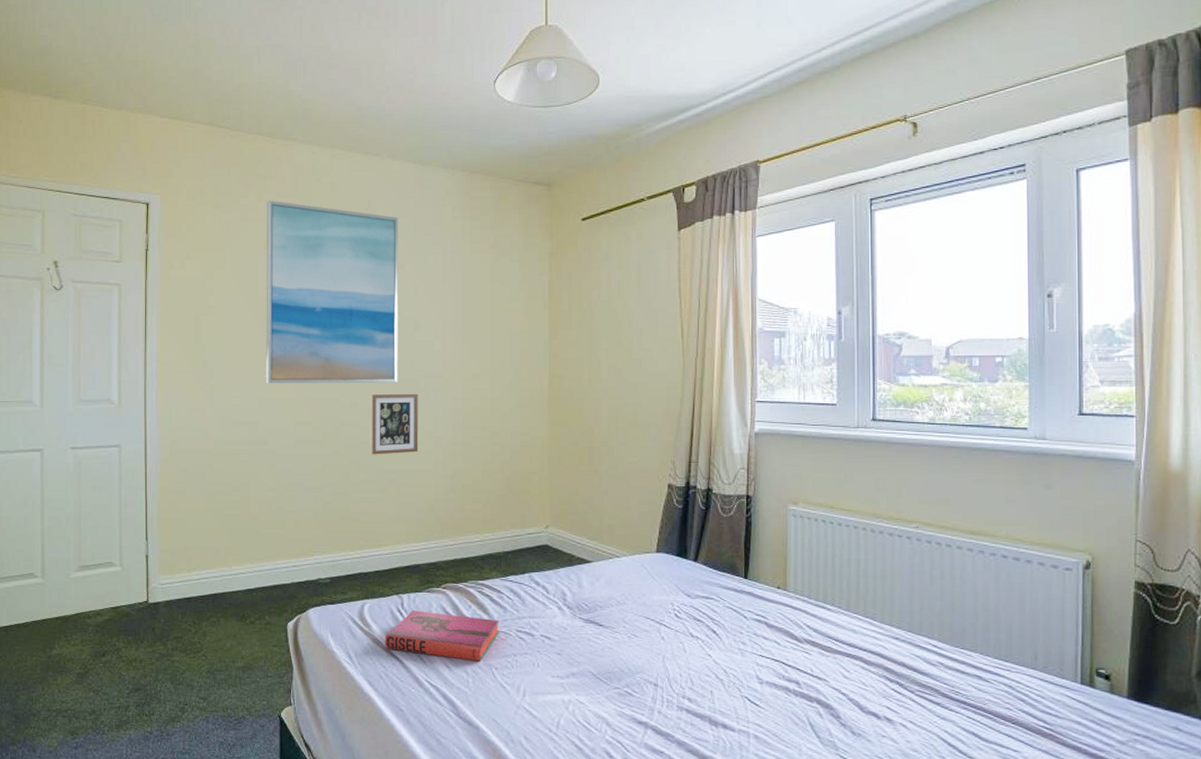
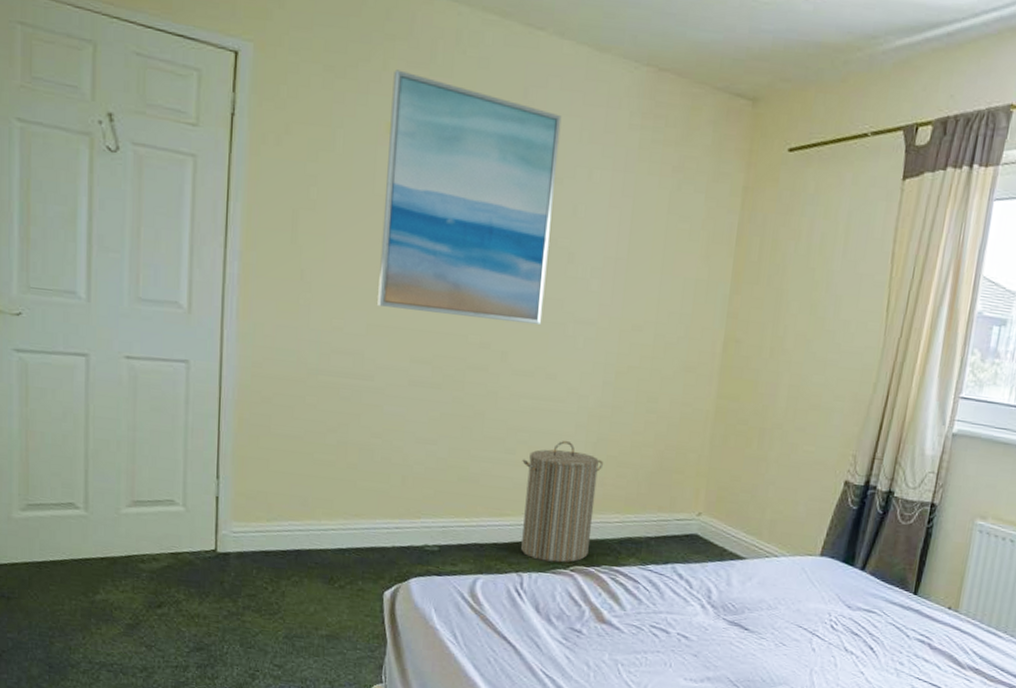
picture frame: present [372,393,419,455] -> none [501,335,565,412]
hardback book: present [384,610,499,662] -> none [496,592,632,656]
laundry hamper: none [393,477,460,582] -> present [521,441,603,563]

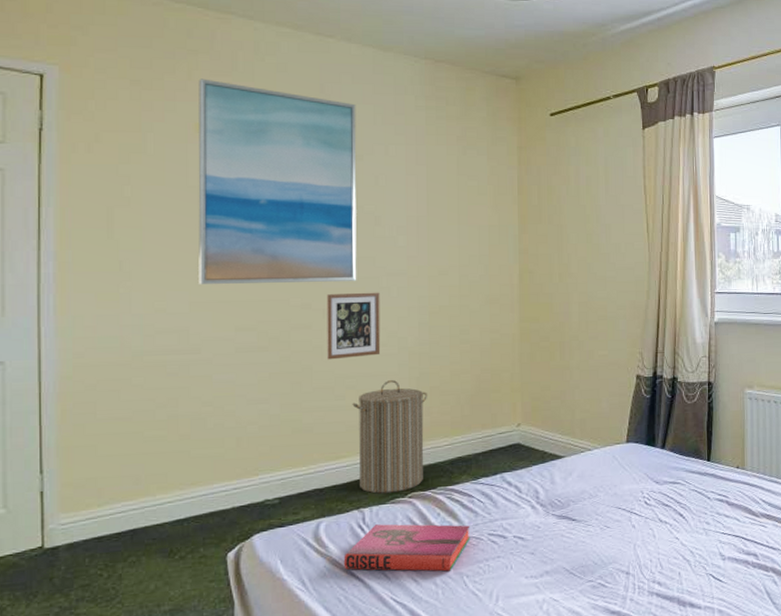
hardback book: none [496,592,632,656] -> present [343,524,471,572]
picture frame: none [501,335,565,412] -> present [326,292,381,360]

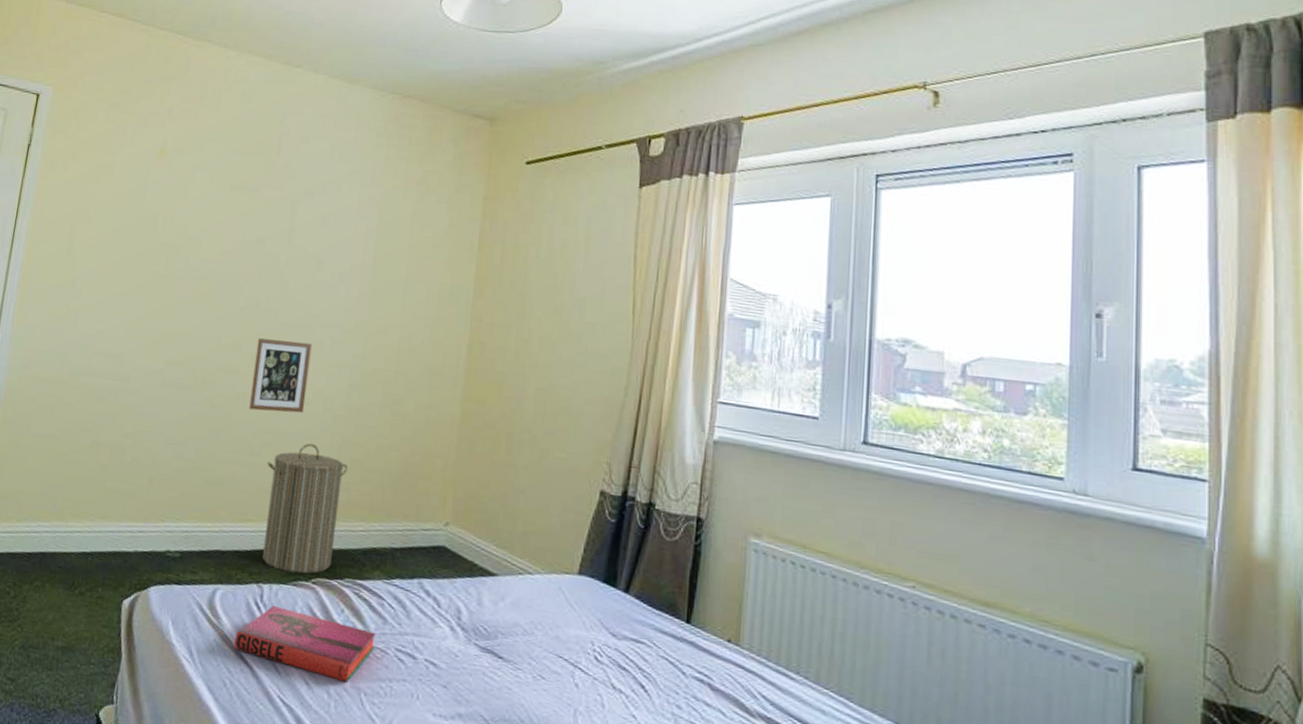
wall art: present [198,78,357,284] -> none [139,104,315,328]

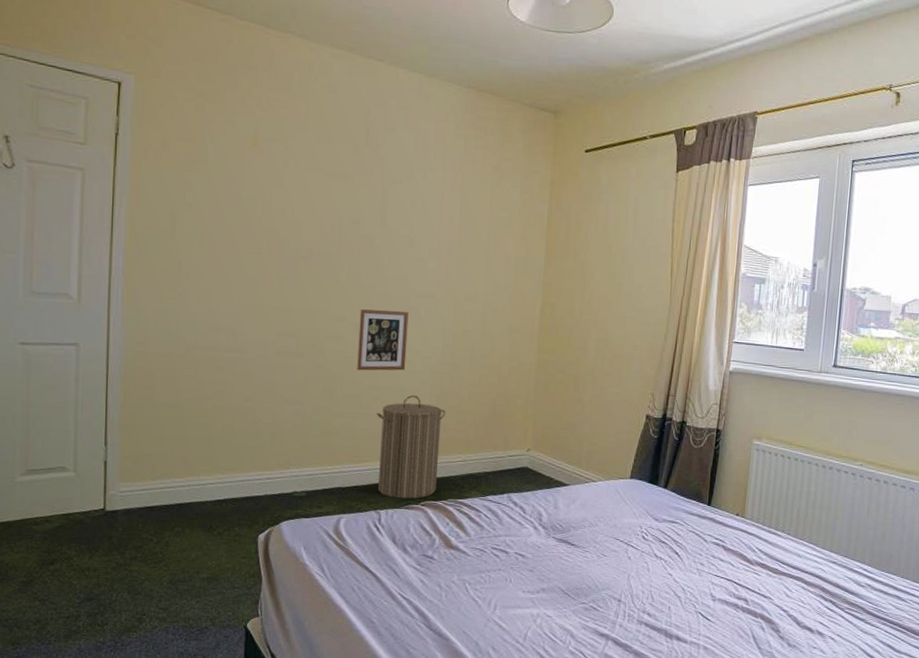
hardback book: present [234,605,376,682] -> none [359,526,476,577]

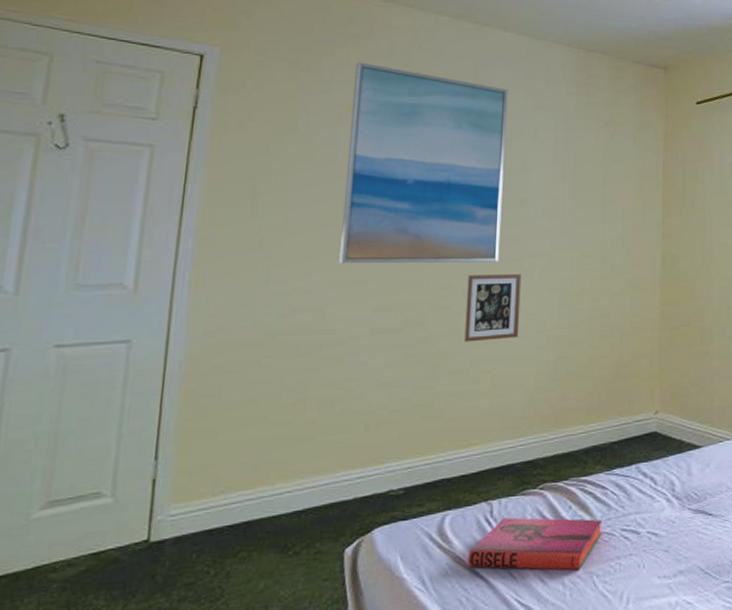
wall art: none [247,95,399,299] -> present [339,62,508,263]
hardback book: none [359,526,476,577] -> present [467,517,603,571]
laundry hamper: present [376,395,445,499] -> none [487,364,564,485]

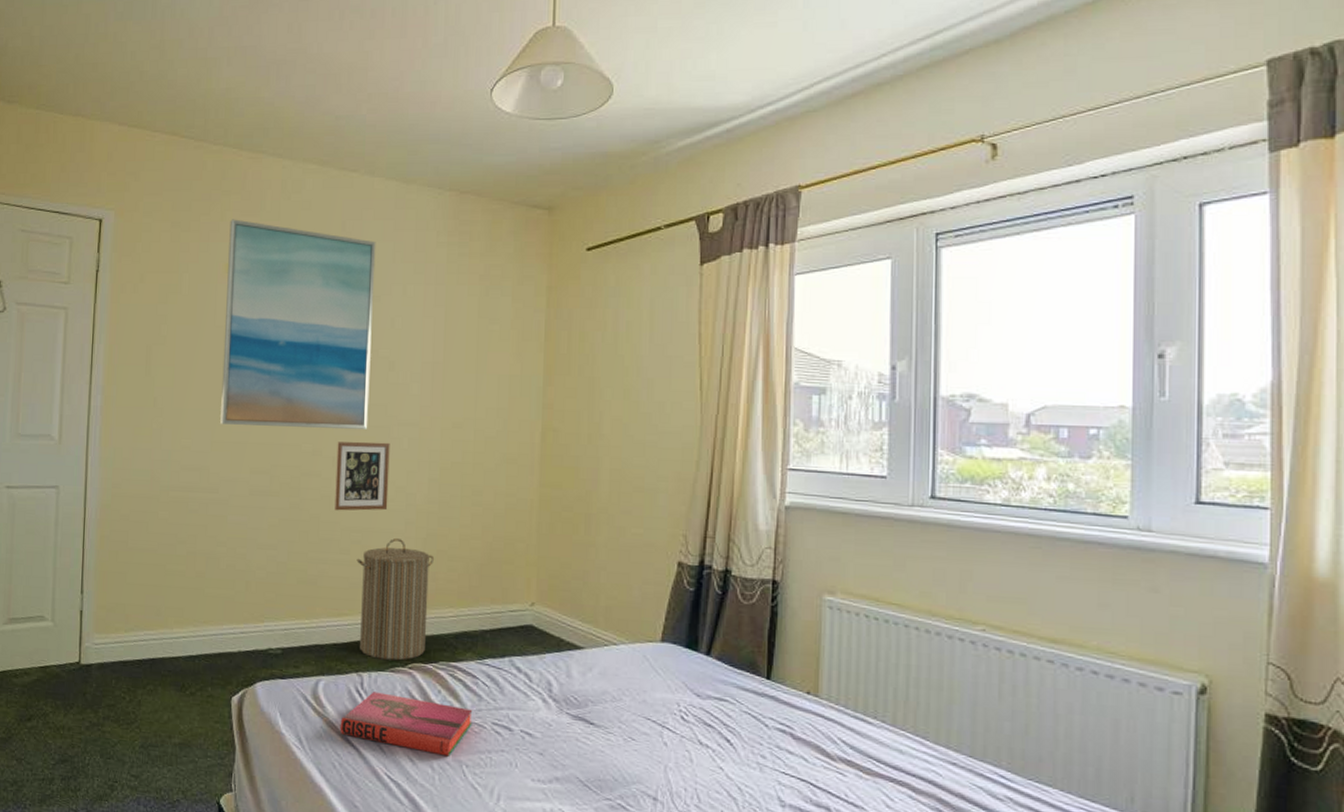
laundry hamper: none [487,364,564,485] -> present [356,538,434,661]

